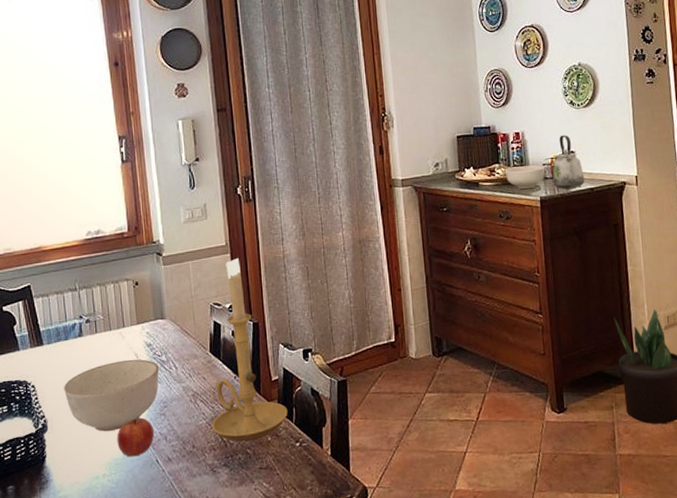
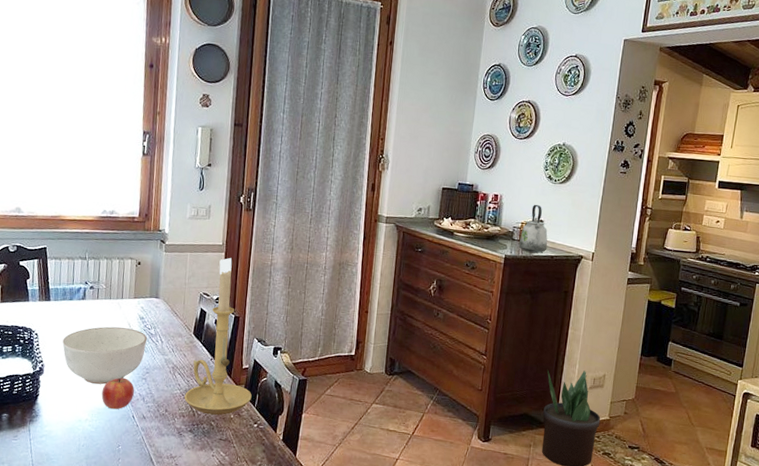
bowl: present [504,165,546,190] -> none [478,224,515,246]

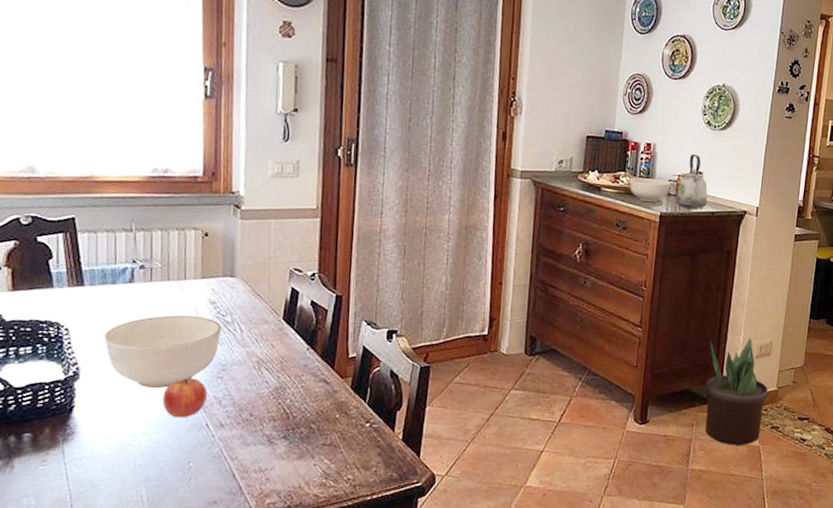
candle holder: present [184,257,252,416] -> none [274,223,362,416]
bowl: none [478,224,515,246] -> present [629,177,671,203]

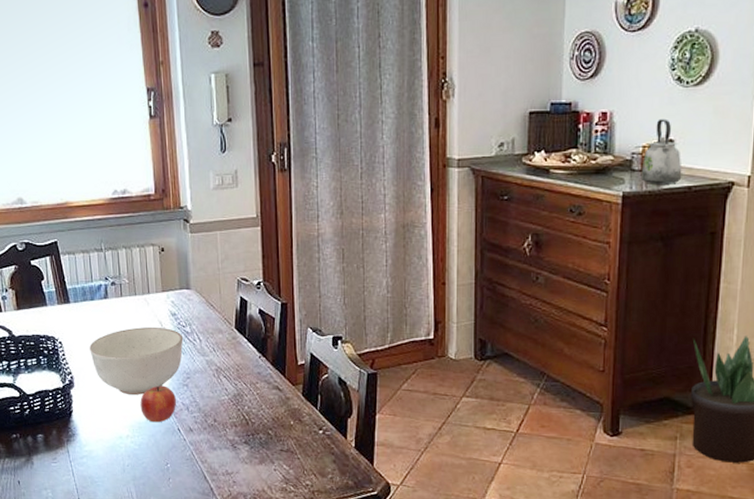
bowl: present [629,177,671,203] -> none [583,153,634,182]

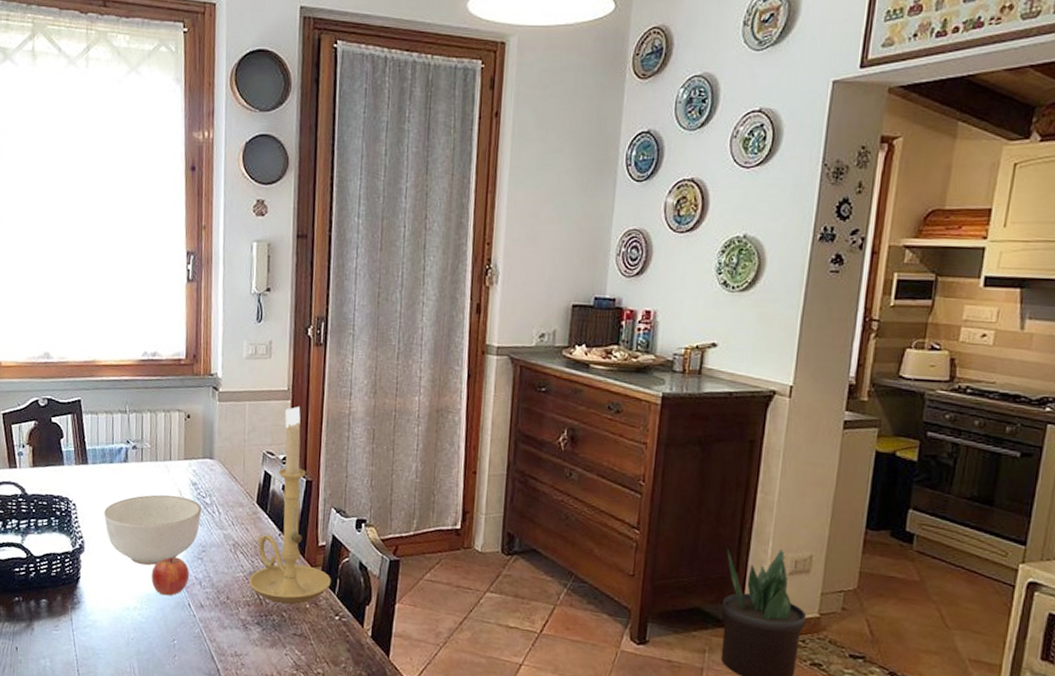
candle holder: none [234,231,313,423] -> present [249,406,331,605]
kettle: present [640,118,682,184] -> none [681,321,724,389]

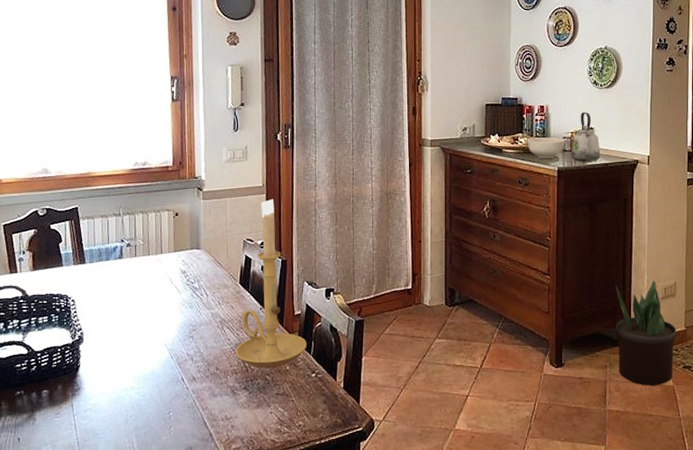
bowl: present [104,494,202,565] -> none [101,285,192,347]
fruit: present [151,557,190,596] -> none [147,338,182,373]
bowl: none [623,352,676,382] -> present [527,137,565,159]
kettle: none [681,321,724,389] -> present [570,112,601,162]

